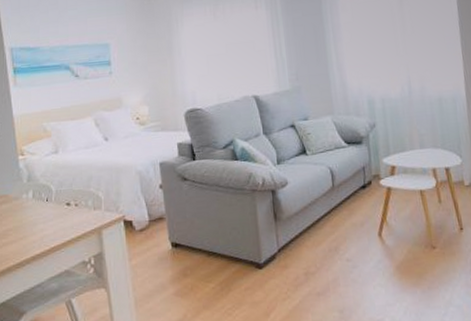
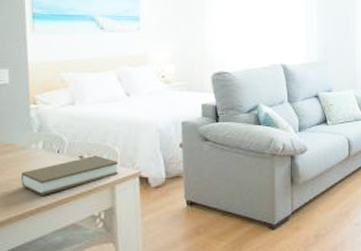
book: none [16,201,104,244] -> present [21,155,119,195]

